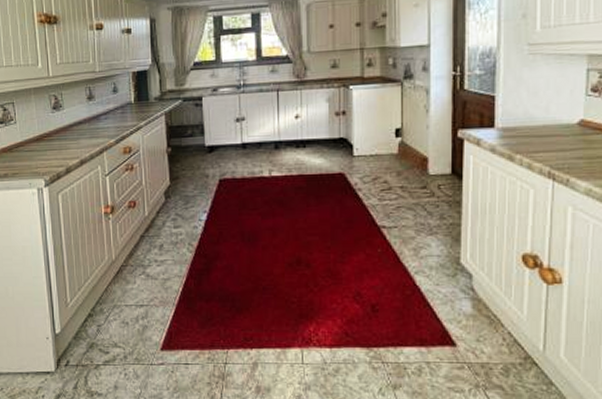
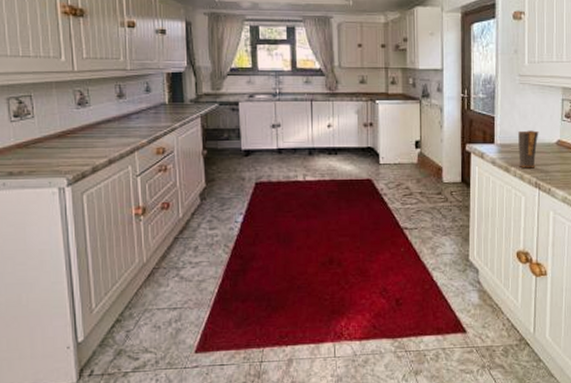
mug: none [526,109,555,156] -> present [518,130,539,169]

